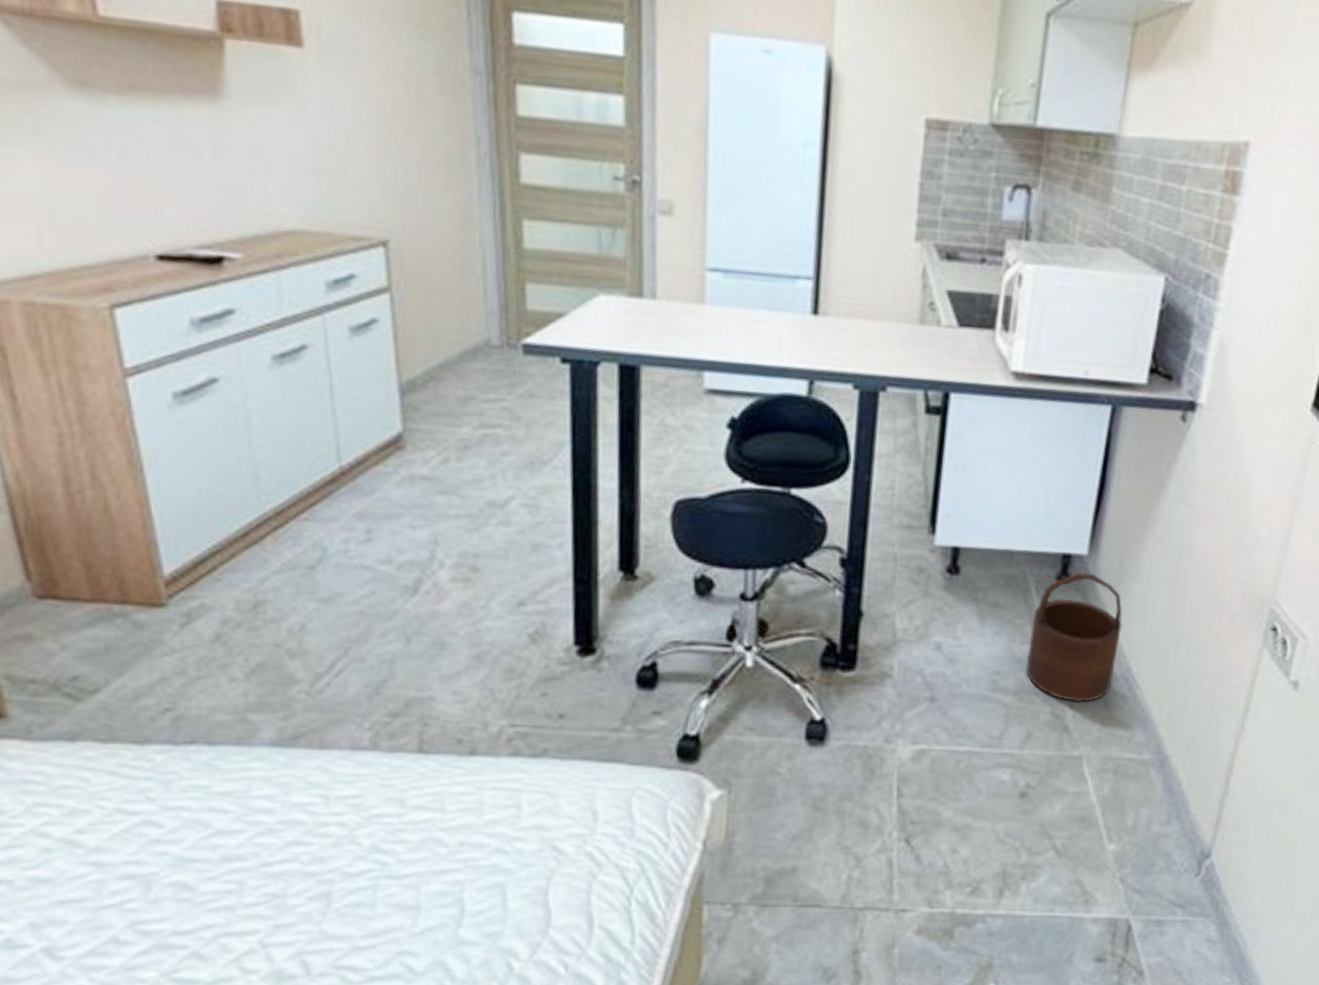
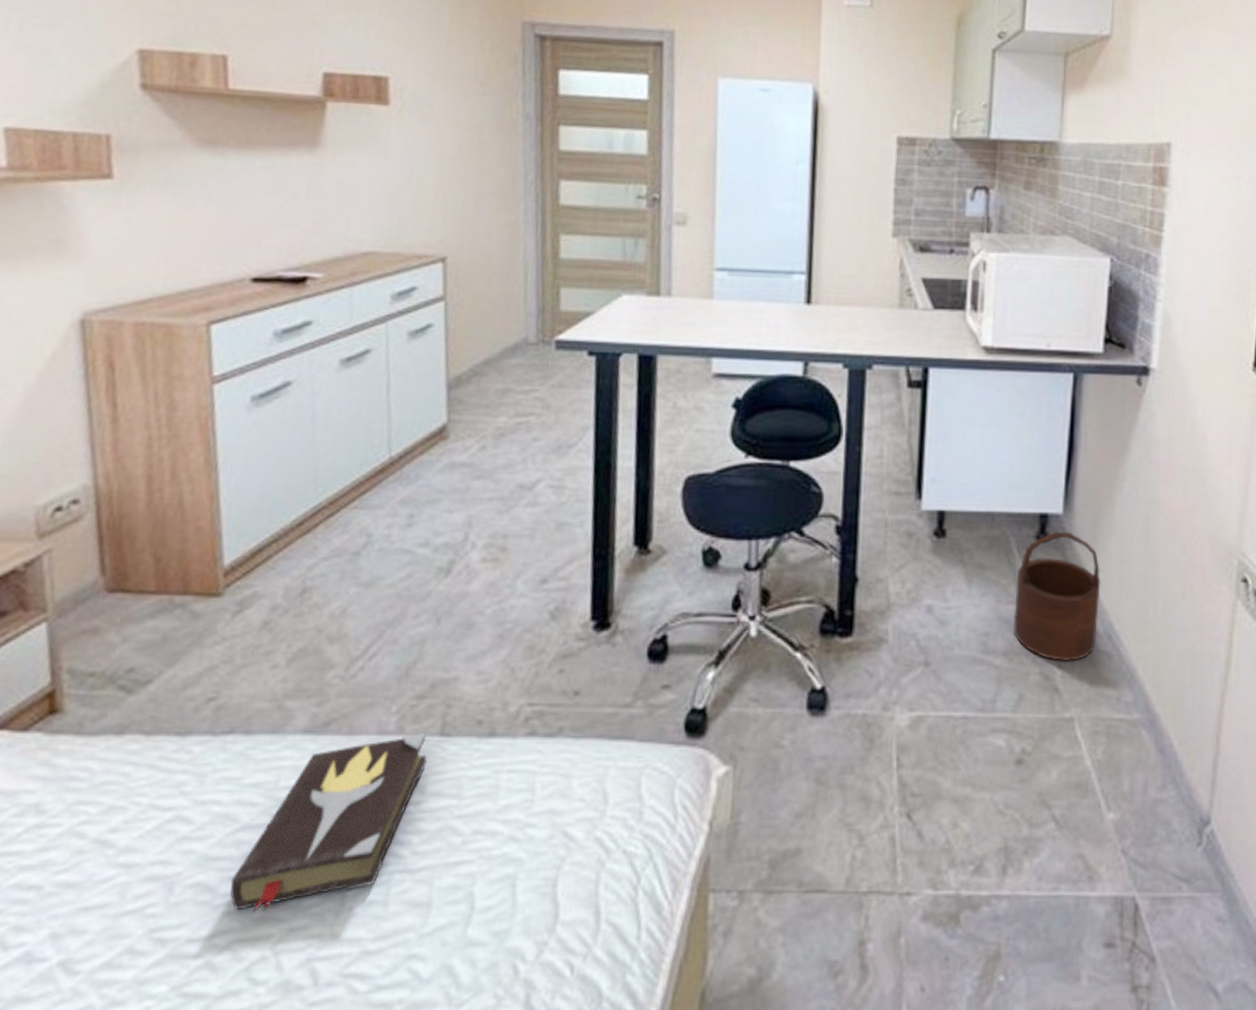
hardback book: none [210,748,407,911] -> present [230,732,428,913]

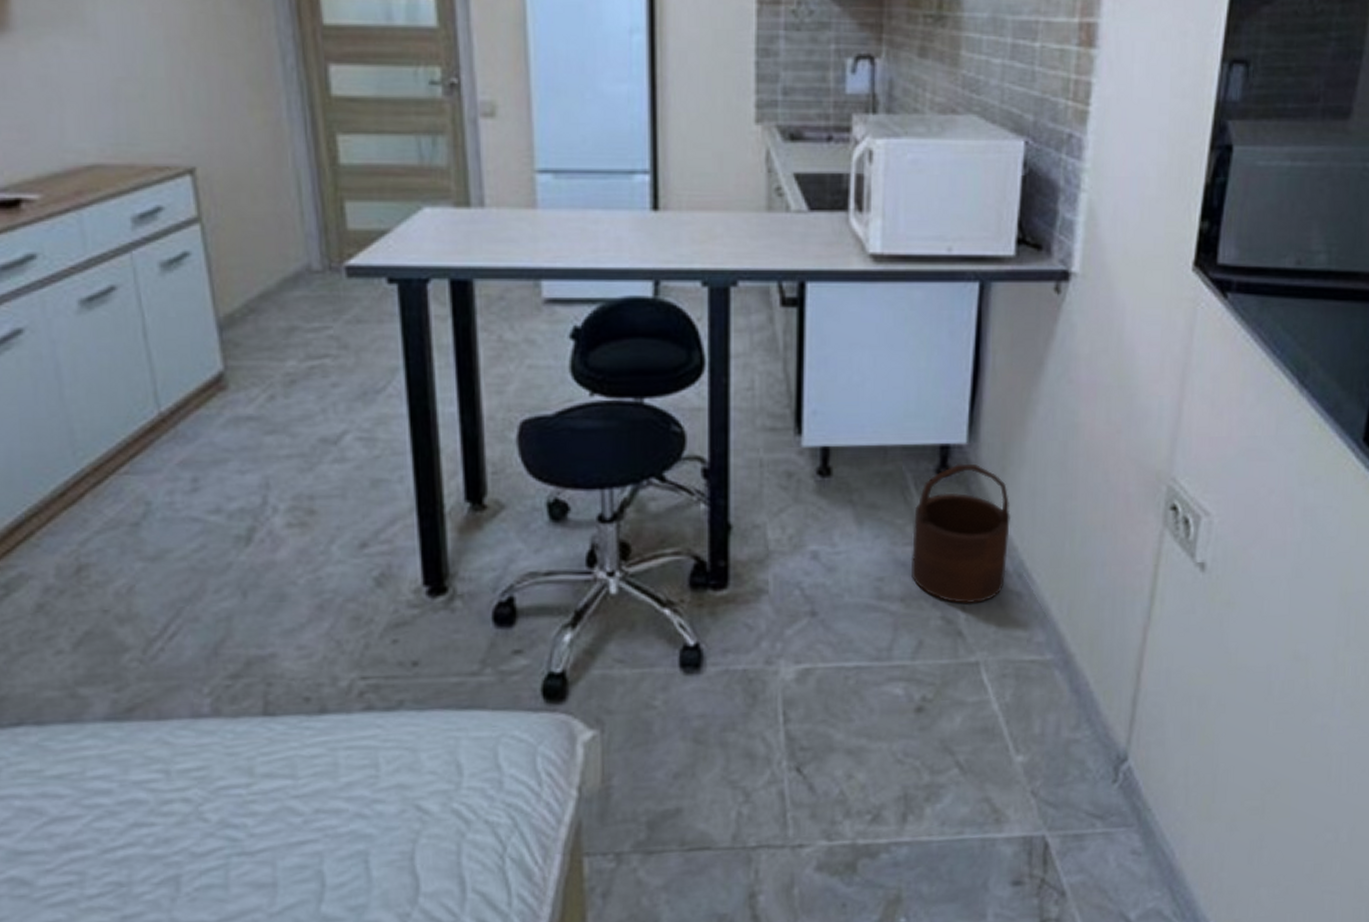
hardback book: present [230,732,428,913] -> none [48,712,253,904]

